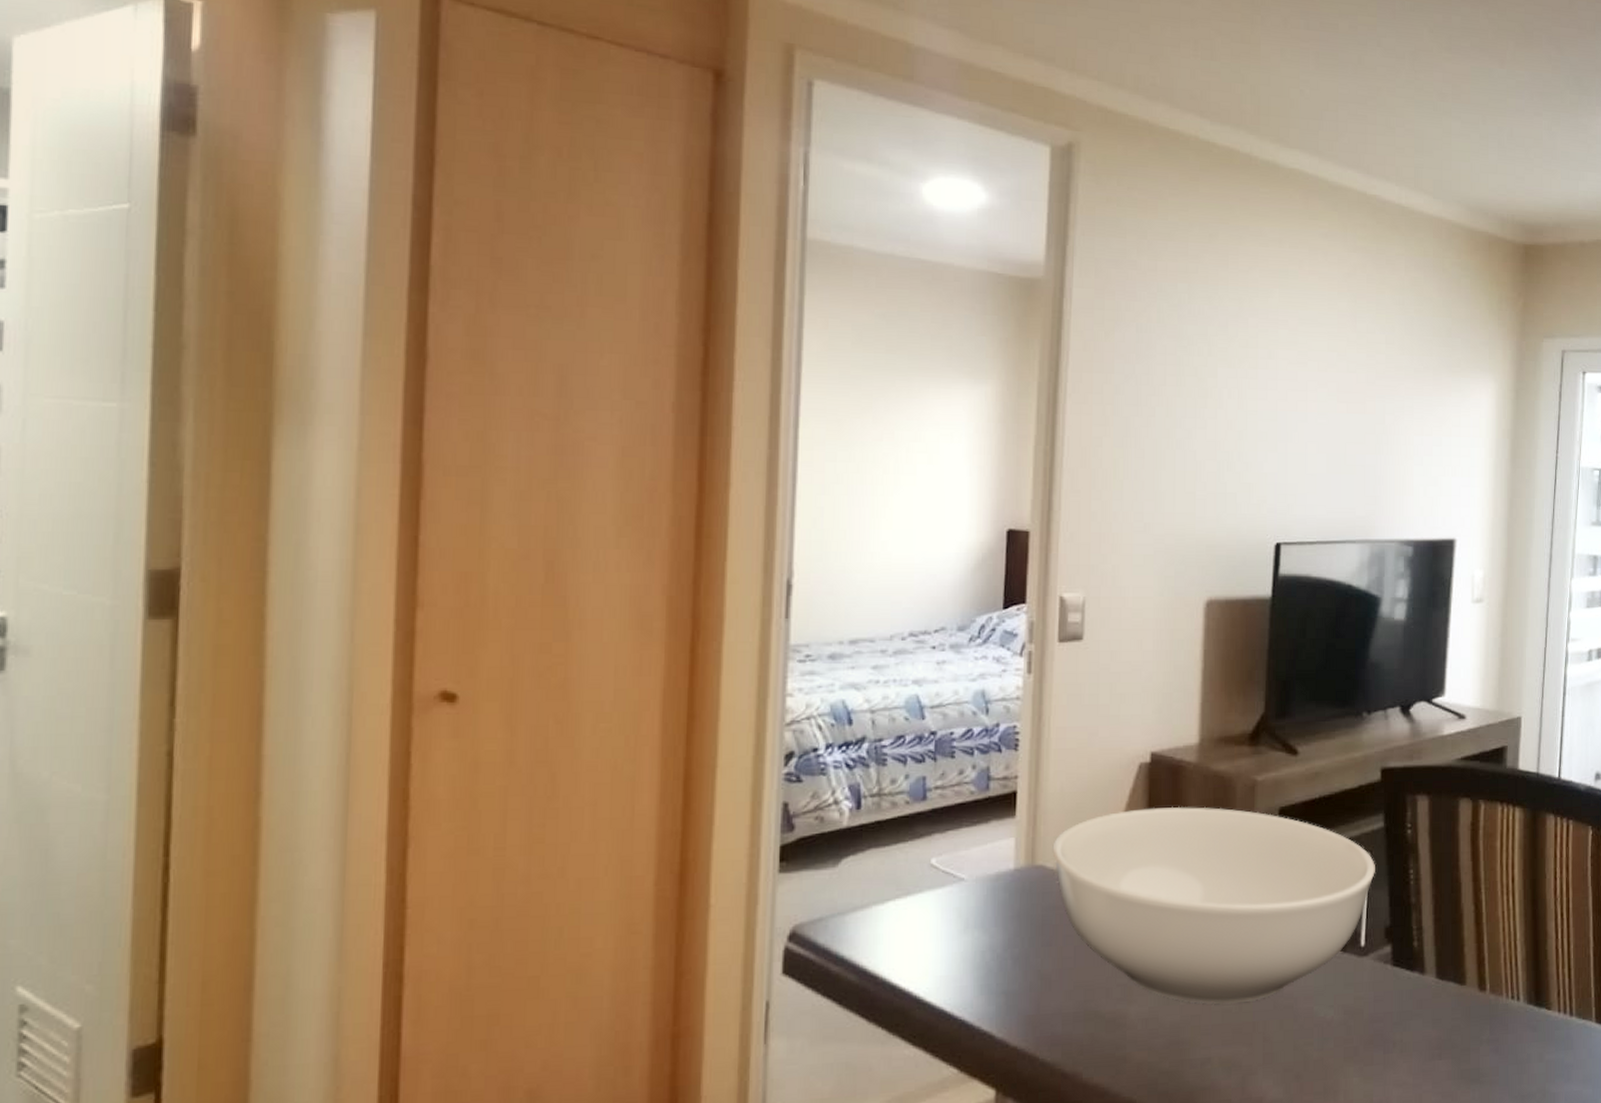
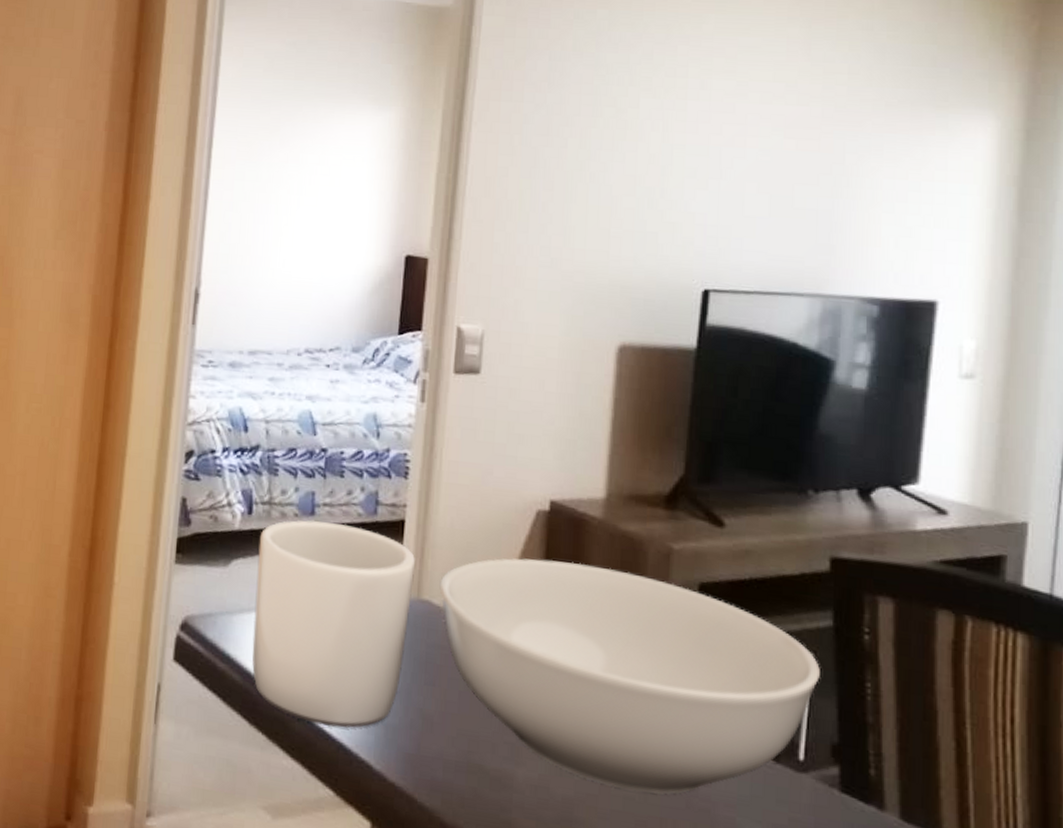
mug: none [867,805,1028,1007] -> present [252,520,415,728]

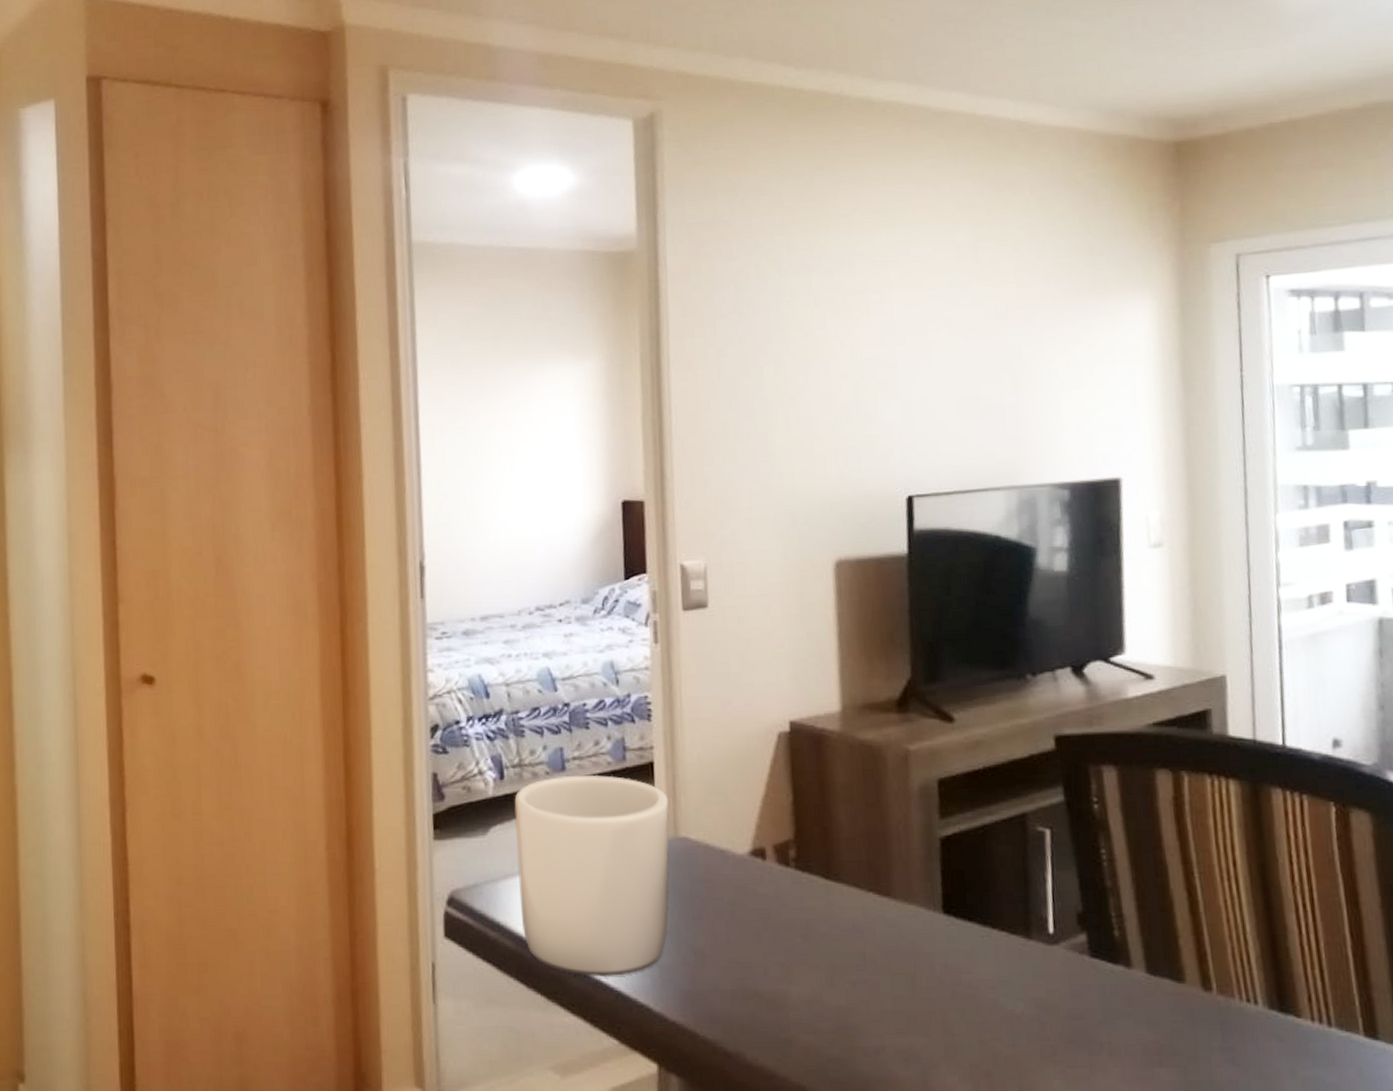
bowl: present [439,558,820,795] -> none [694,777,1059,990]

